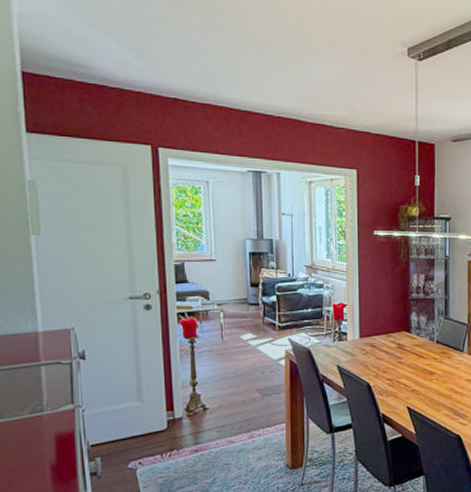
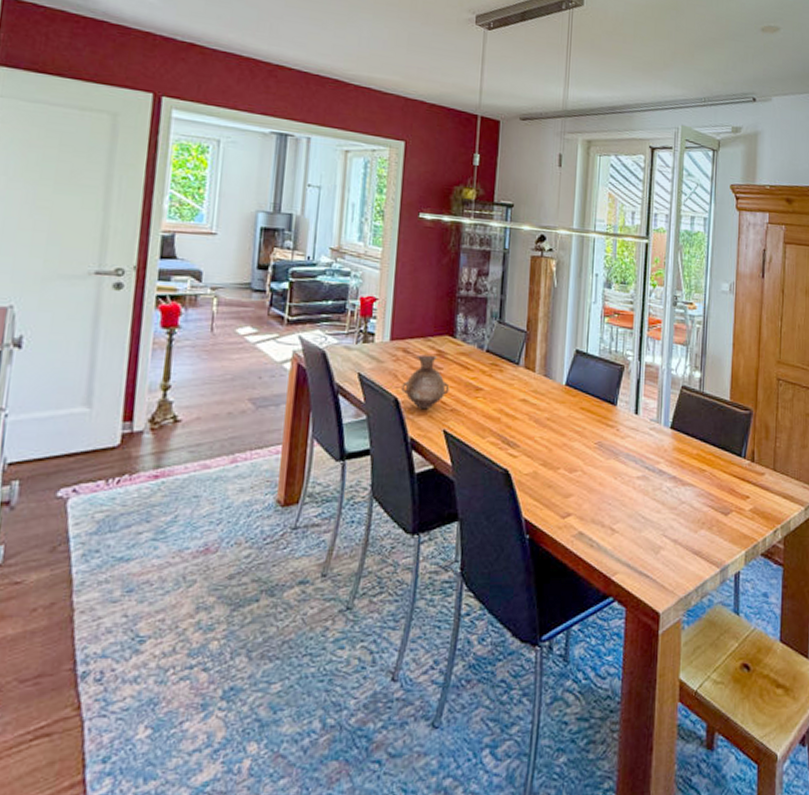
vase: none [372,348,409,391] -> present [401,354,450,410]

